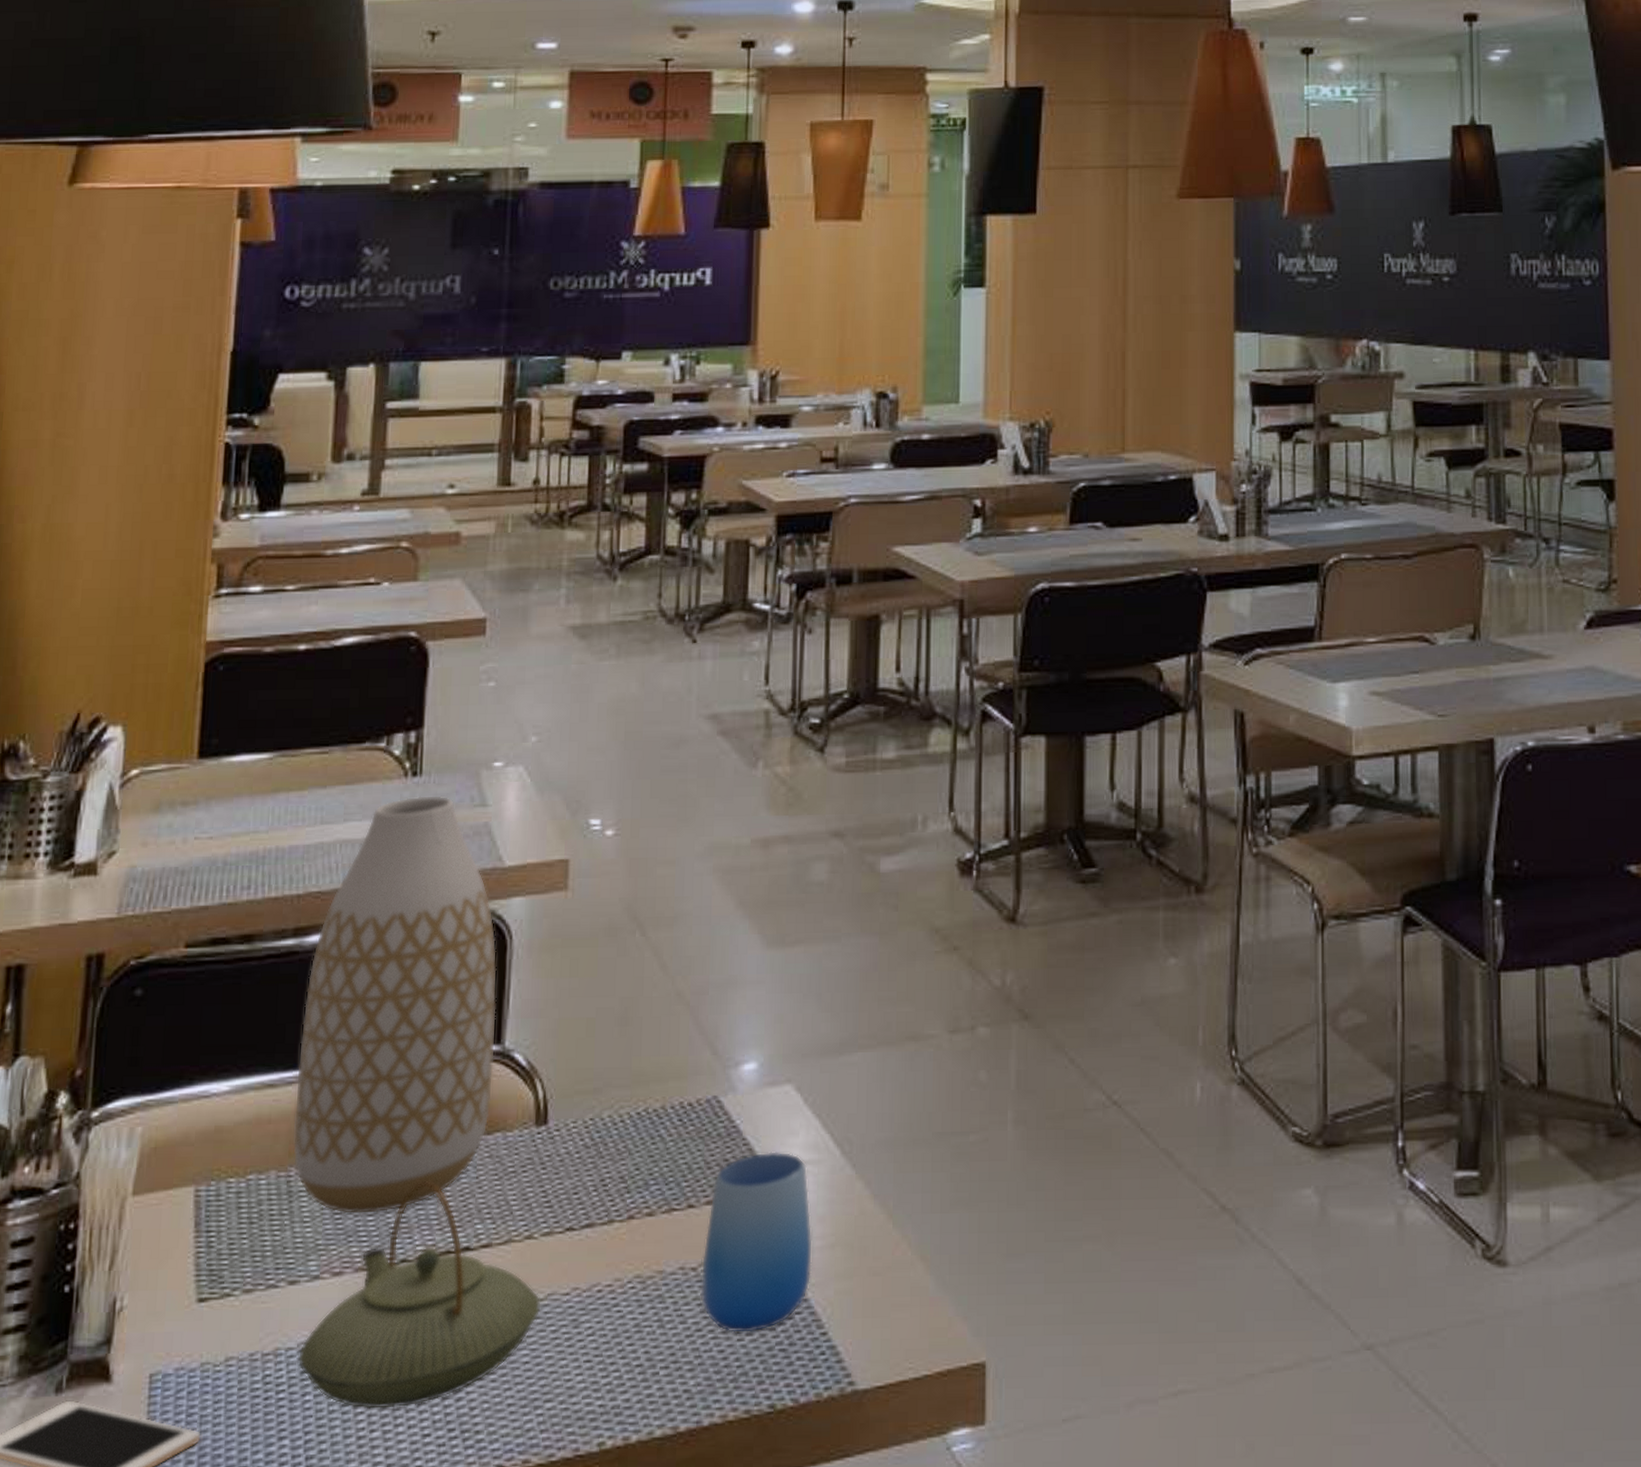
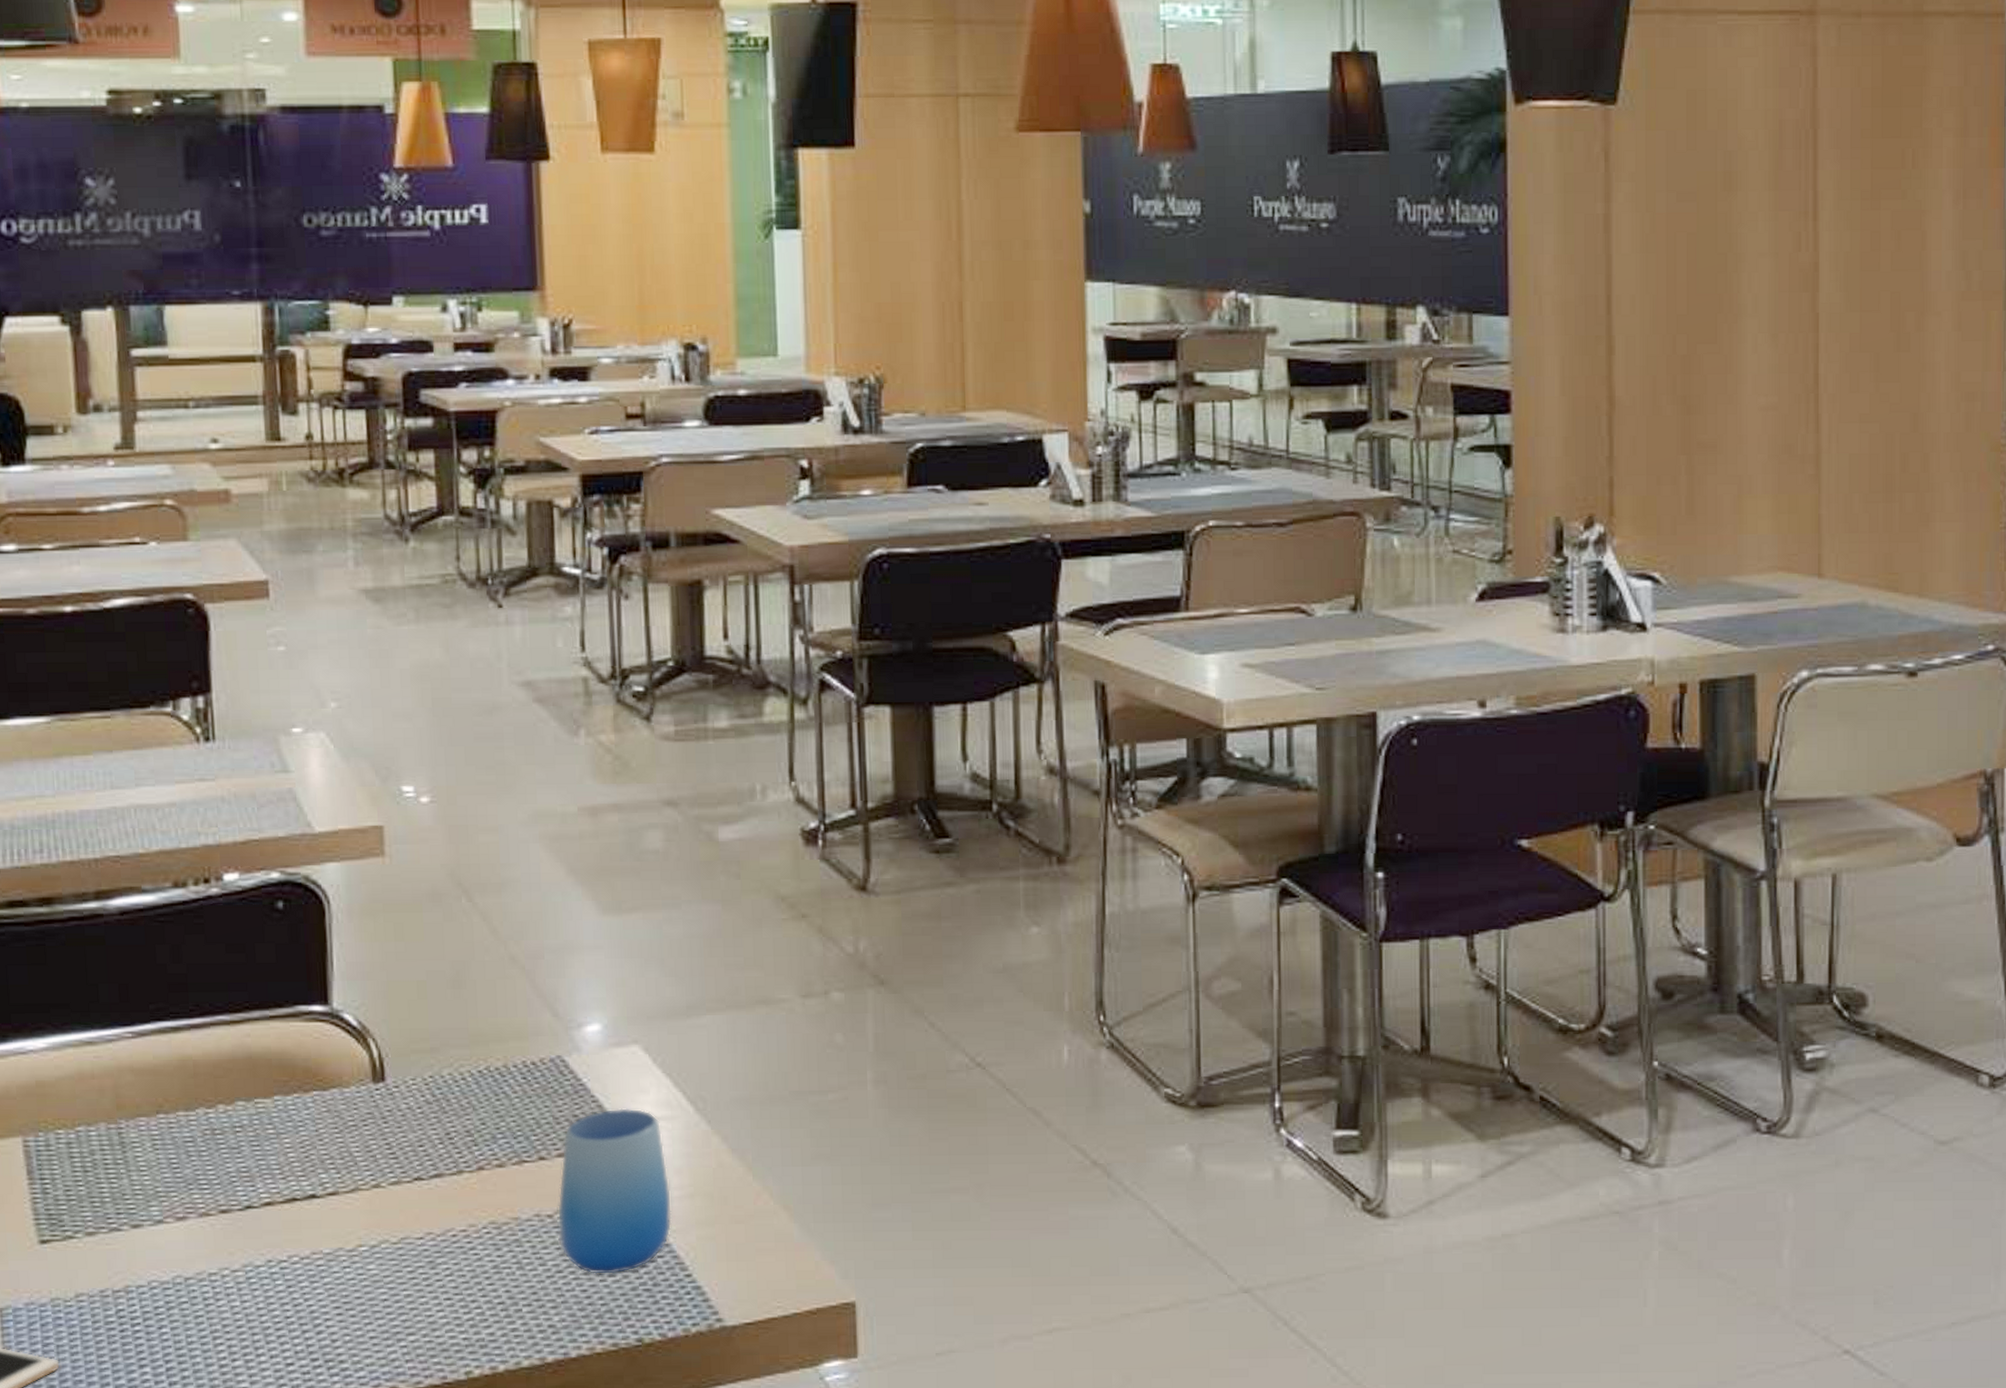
vase: present [292,794,498,1215] -> none [115,760,325,1164]
teapot: present [297,1181,541,1410] -> none [149,1134,395,1342]

